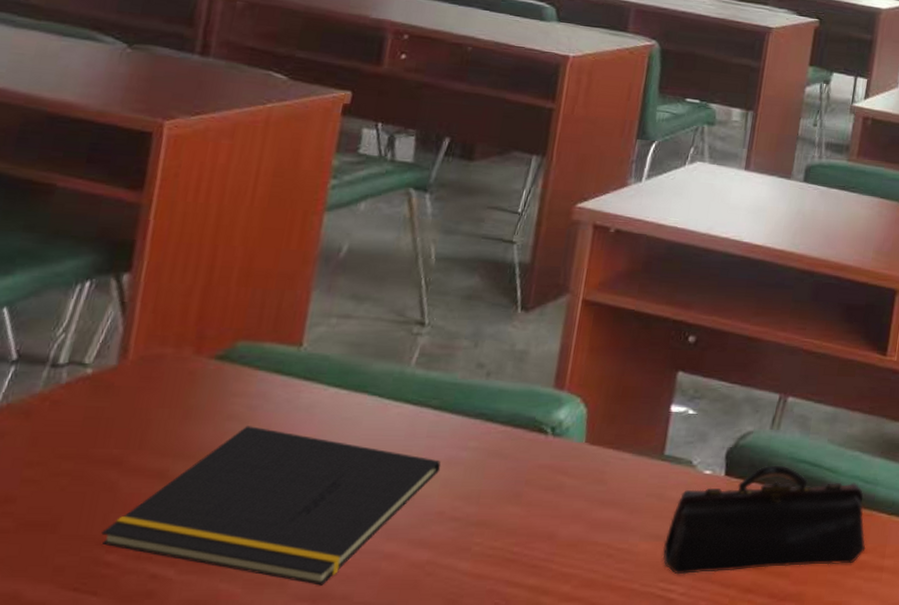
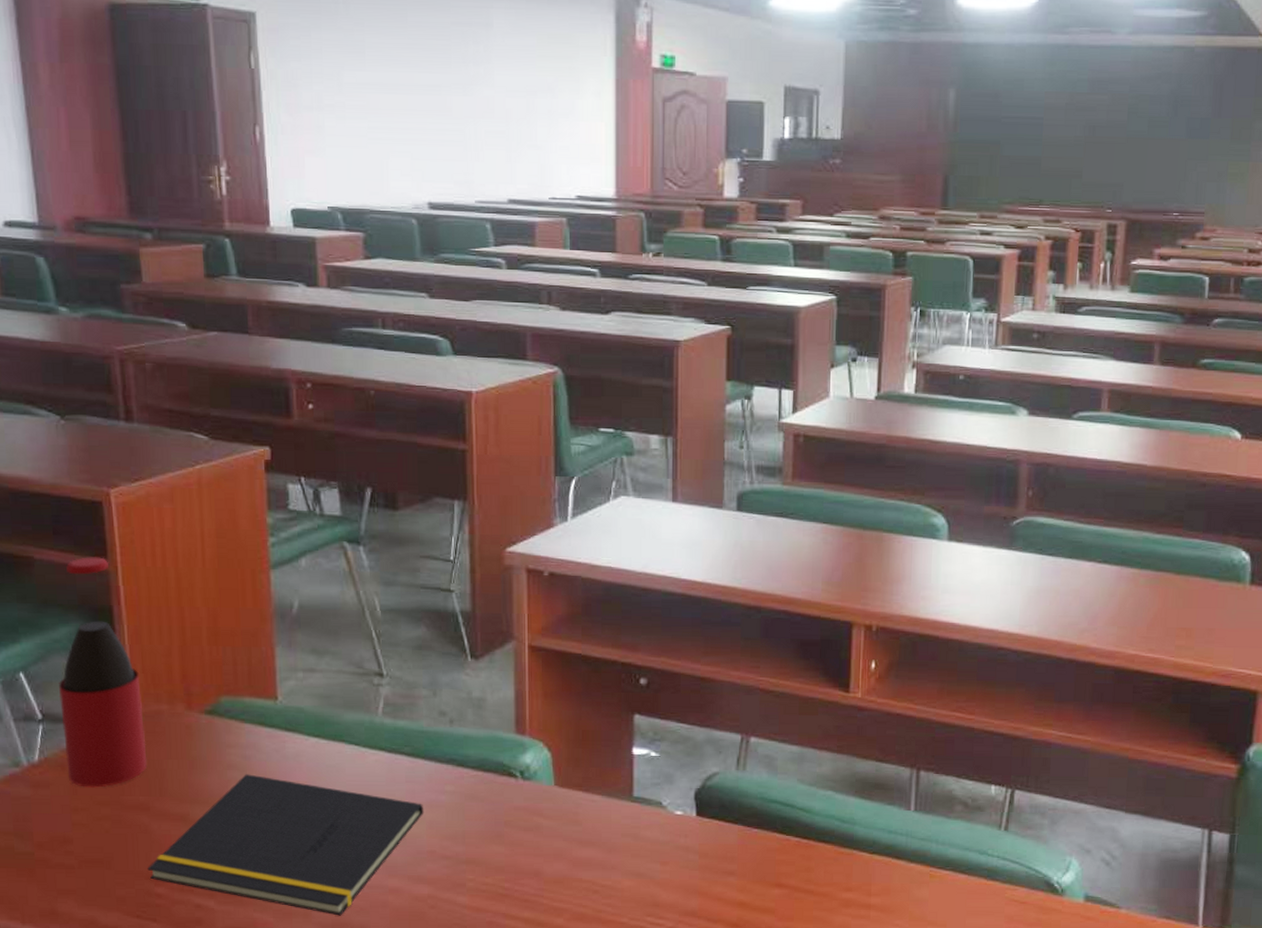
bottle: none [31,188,149,439] -> present [58,557,148,788]
pencil case: present [663,465,866,575] -> none [645,805,850,910]

